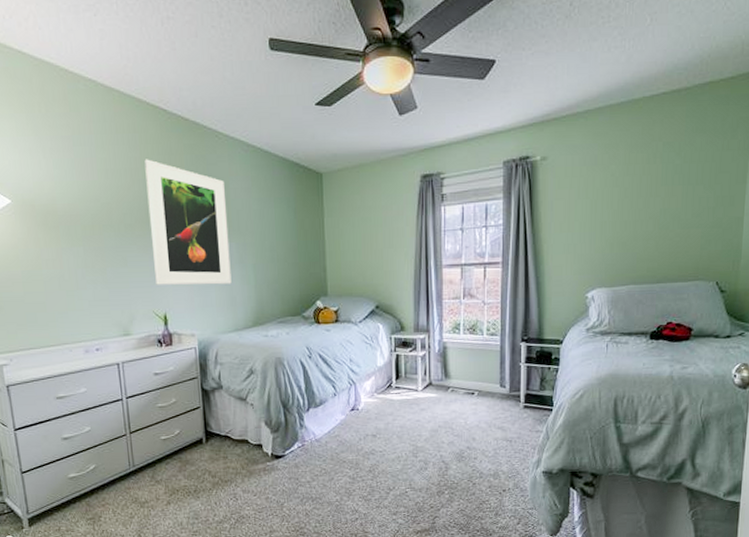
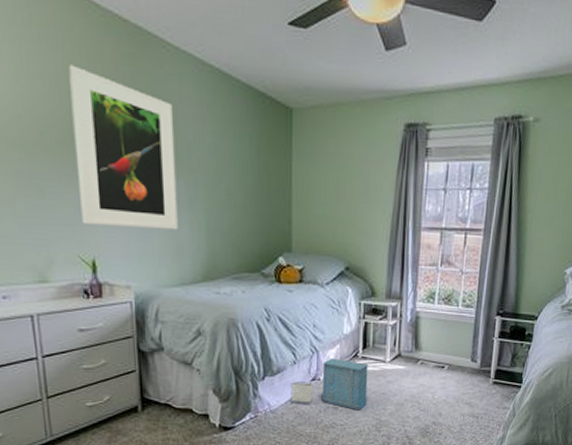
storage bin: none [332,389,403,438] -> present [290,358,368,411]

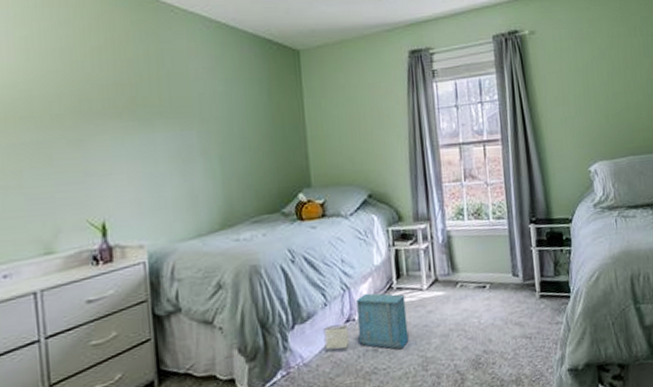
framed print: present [68,64,178,230] -> none [79,37,192,187]

